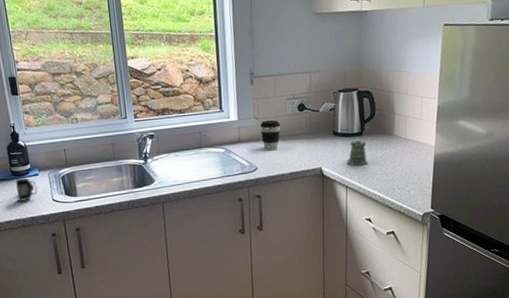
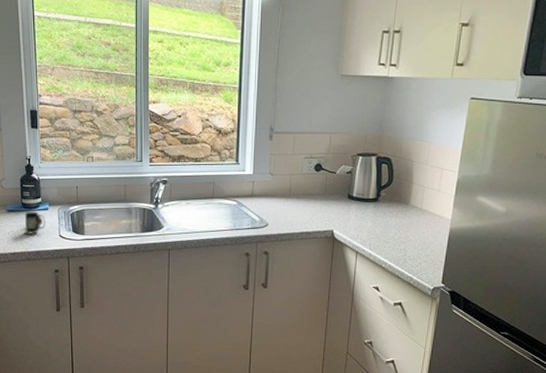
coffee cup: present [260,120,281,151] -> none [275,177,295,208]
pepper shaker: present [347,139,368,166] -> none [360,205,381,233]

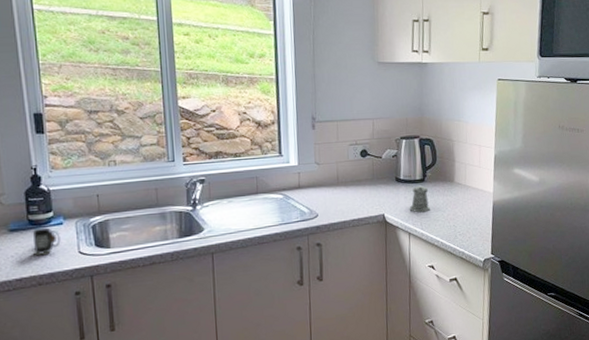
pepper shaker: none [360,205,381,233] -> present [410,185,430,213]

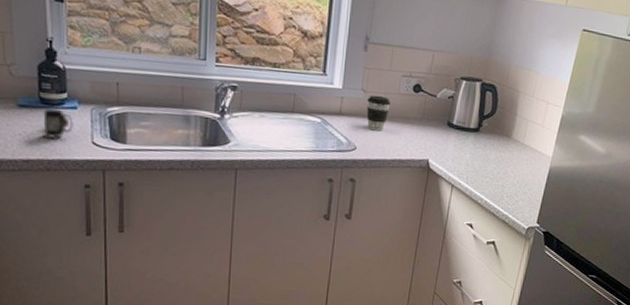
coffee cup: none [321,165,343,197] -> present [366,95,391,132]
pepper shaker: present [410,185,430,213] -> none [458,135,481,166]

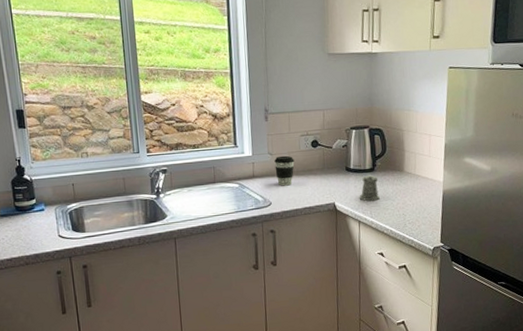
mug: present [43,108,73,139] -> none [18,213,43,239]
pepper shaker: none [458,135,481,166] -> present [360,175,380,202]

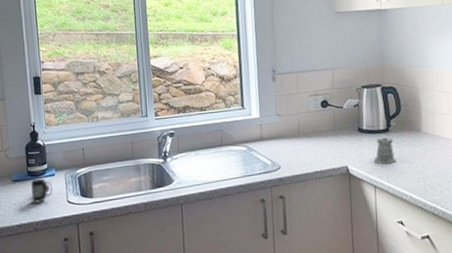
mug: none [18,213,43,239] -> present [30,178,53,204]
coffee cup: present [274,155,295,186] -> none [283,117,304,149]

